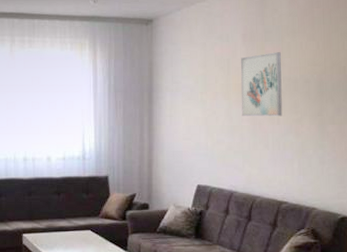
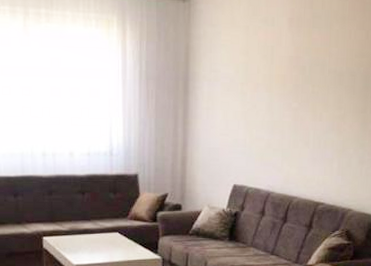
wall art: present [241,52,283,117] -> none [283,40,328,113]

